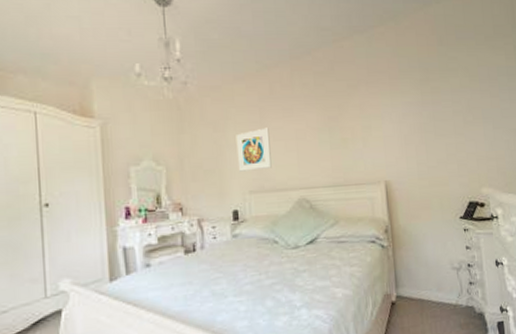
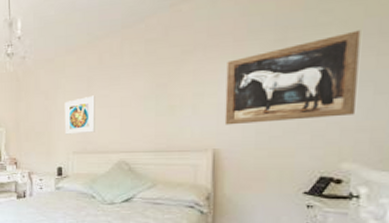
wall art: none [386,76,484,157] -> present [224,30,361,125]

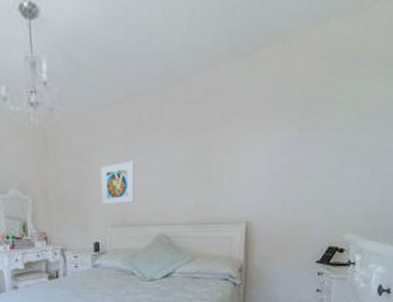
wall art: present [224,30,361,125] -> none [256,111,365,198]

